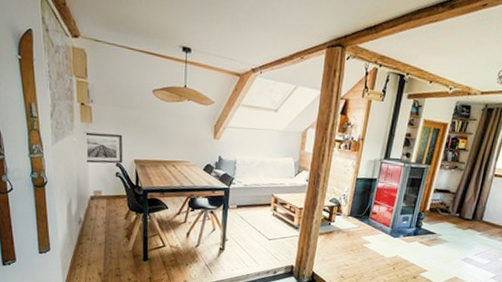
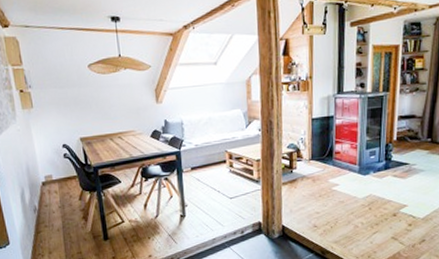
wall art: present [84,132,123,164] -> none [26,114,69,149]

